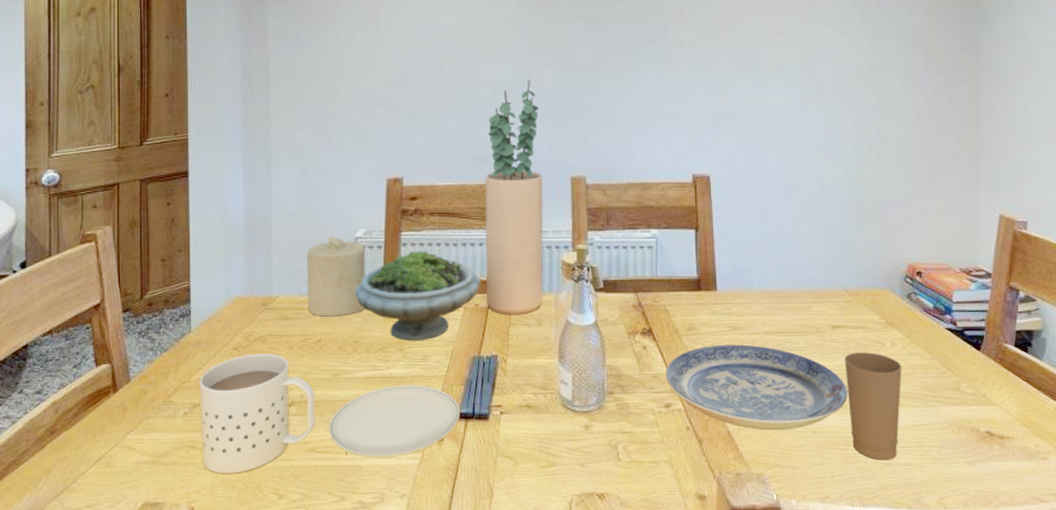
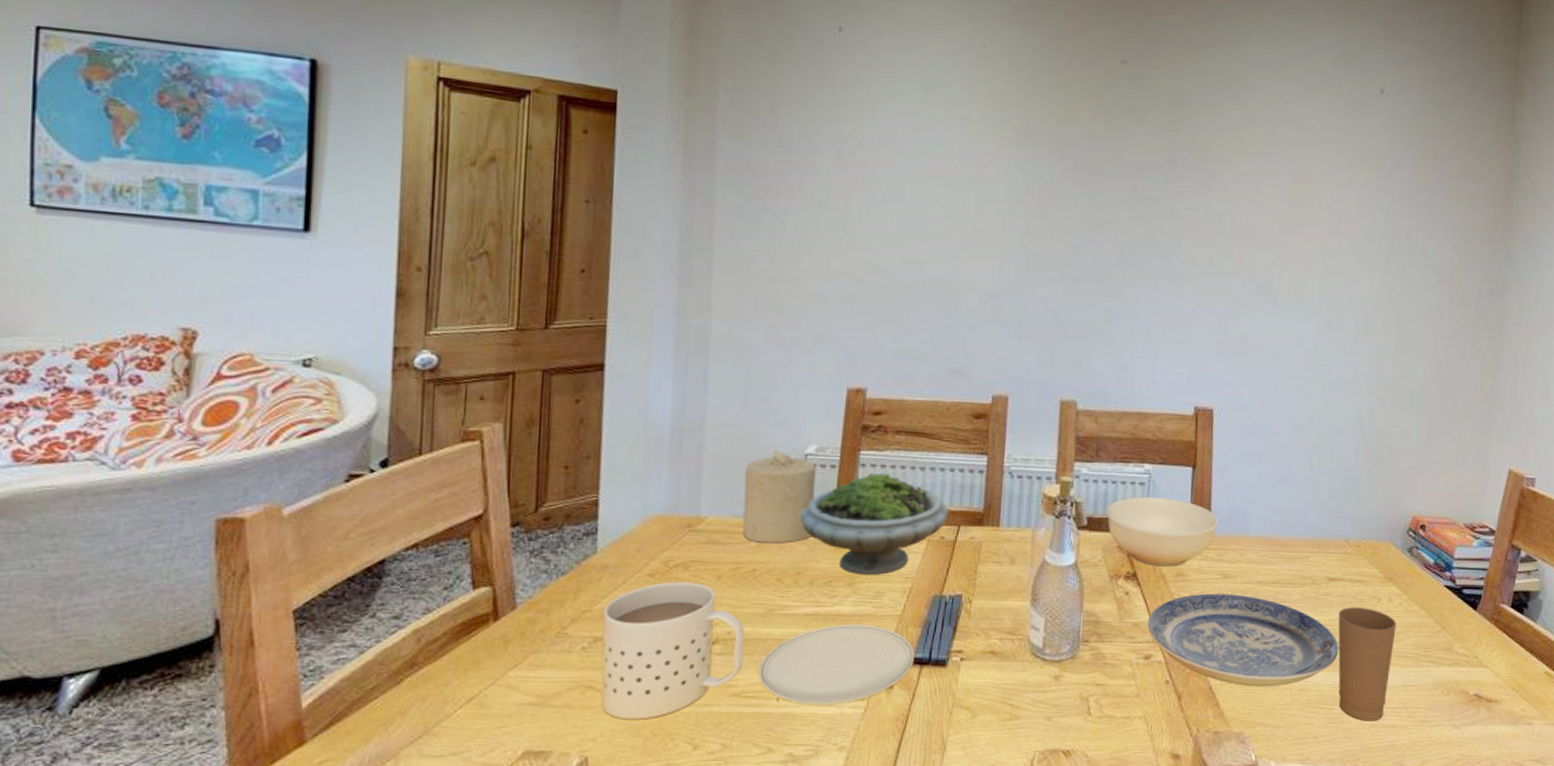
vase: present [485,79,543,316] -> none [954,287,1030,552]
bowl: none [619,258,724,322] -> present [1105,496,1219,567]

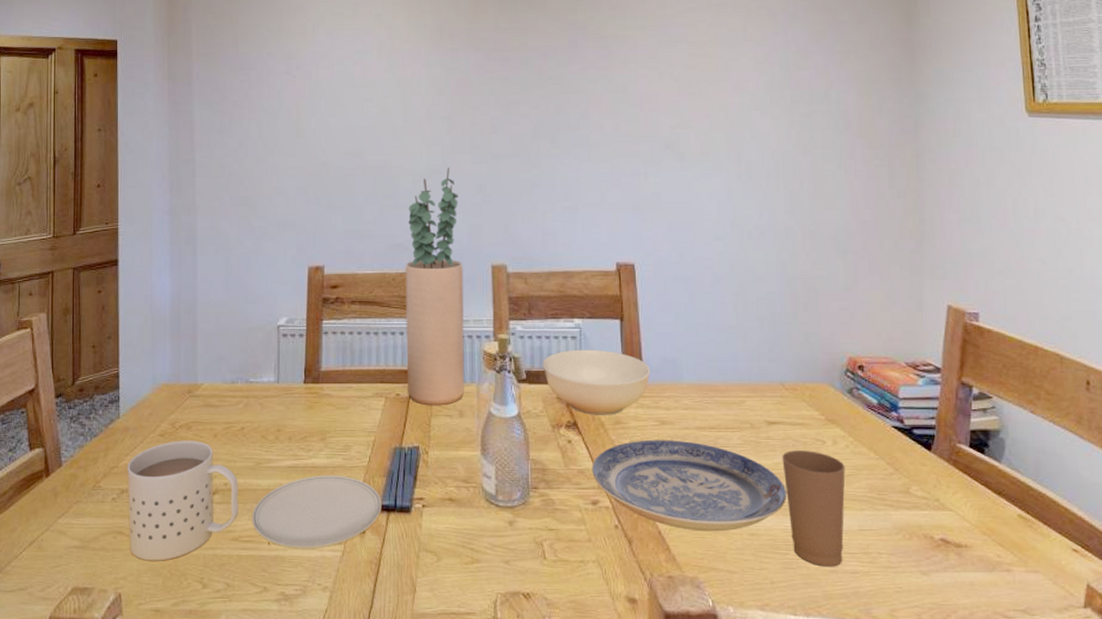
candle: present [742,450,816,544] -> none [230,324,287,405]
planter: present [800,472,949,576] -> none [277,338,401,431]
vase: none [954,287,1030,552] -> present [405,167,465,406]

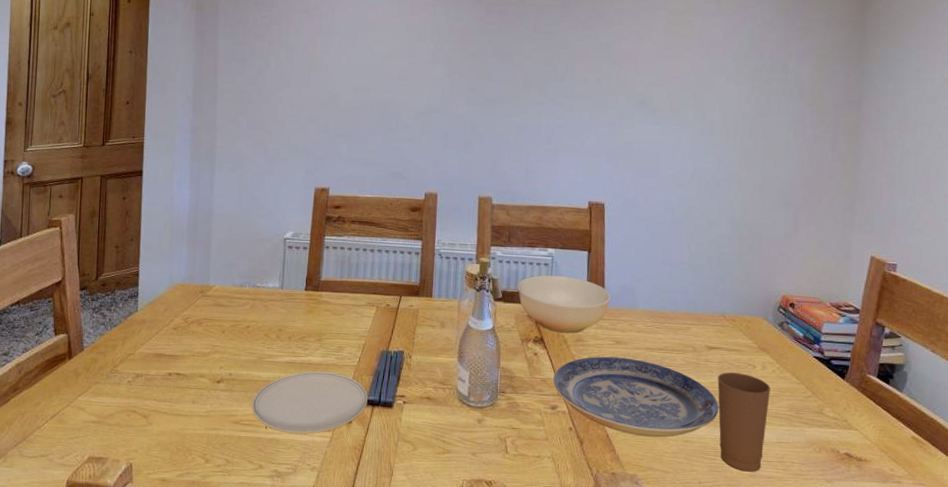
mug: present [127,441,239,561] -> none [141,334,242,438]
vase: present [405,167,465,406] -> none [397,107,453,317]

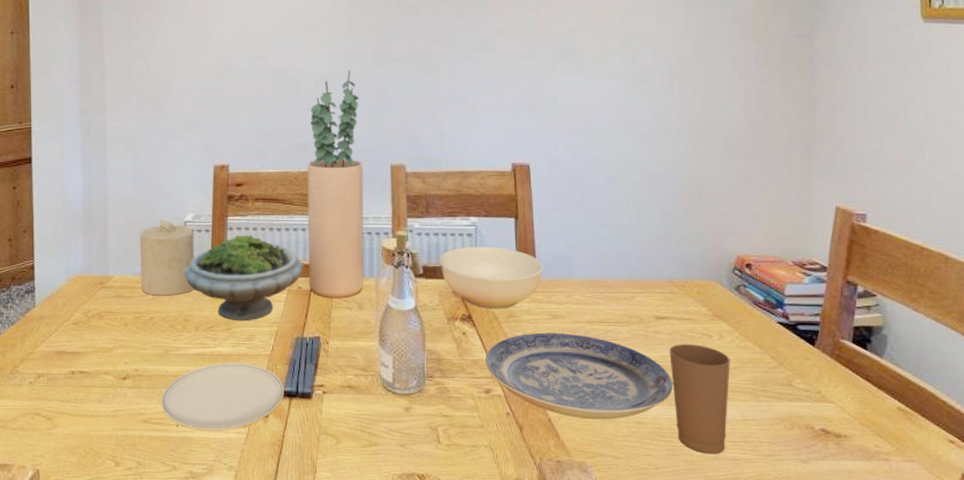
candle: none [239,235,292,307] -> present [139,219,194,296]
planter: none [281,253,393,334] -> present [185,234,303,321]
vase: none [397,107,453,317] -> present [307,70,364,299]

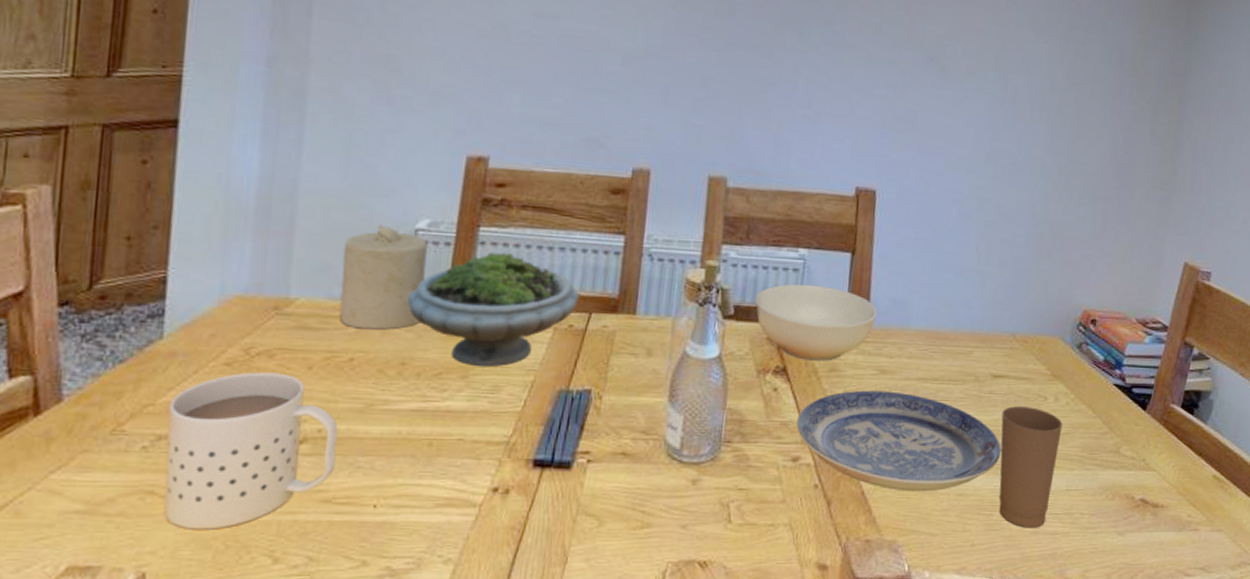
mug: none [43,329,149,441] -> present [163,372,339,530]
plate: present [161,363,284,431] -> none [353,421,535,512]
vase: present [307,70,364,299] -> none [584,49,678,342]

